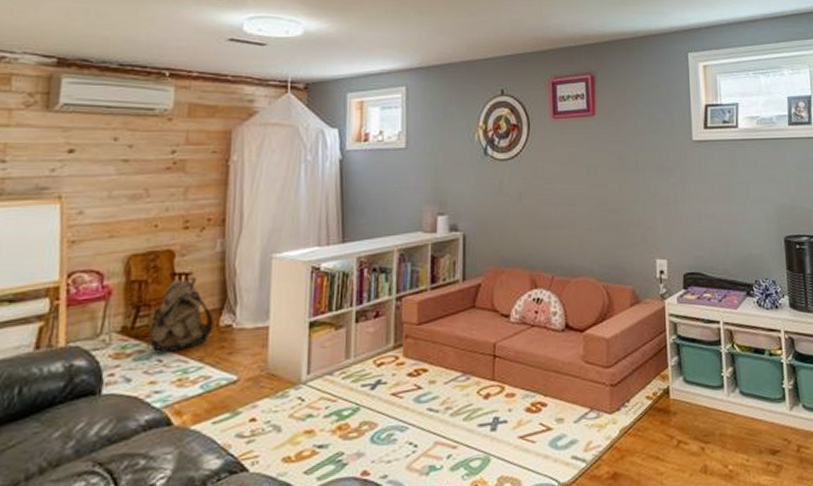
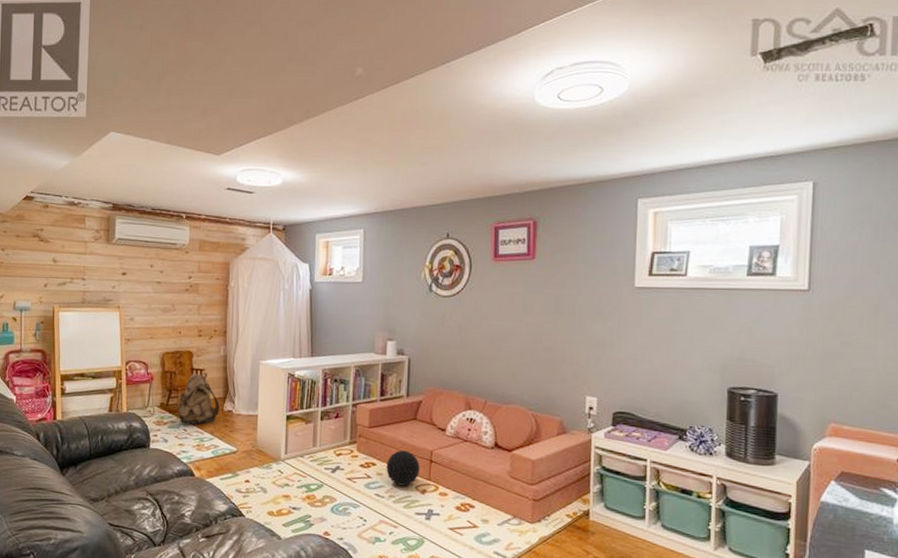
ball: none [440,347,481,393] -> present [386,450,420,486]

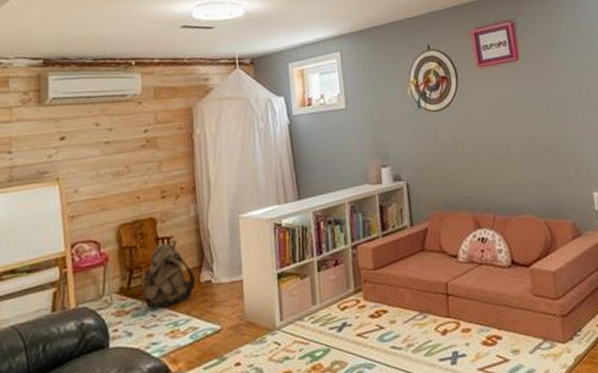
ball: present [386,450,420,486] -> none [399,288,437,331]

